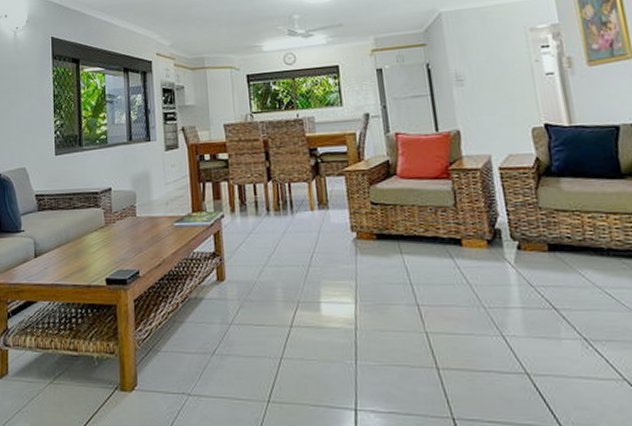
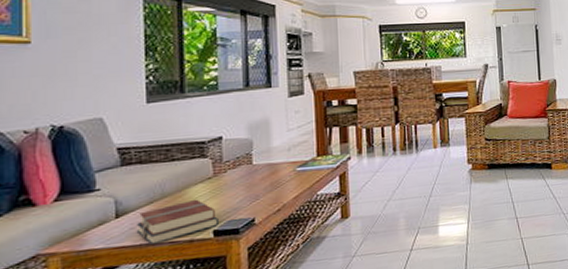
books: none [48,247,110,285] -> present [136,200,218,244]

